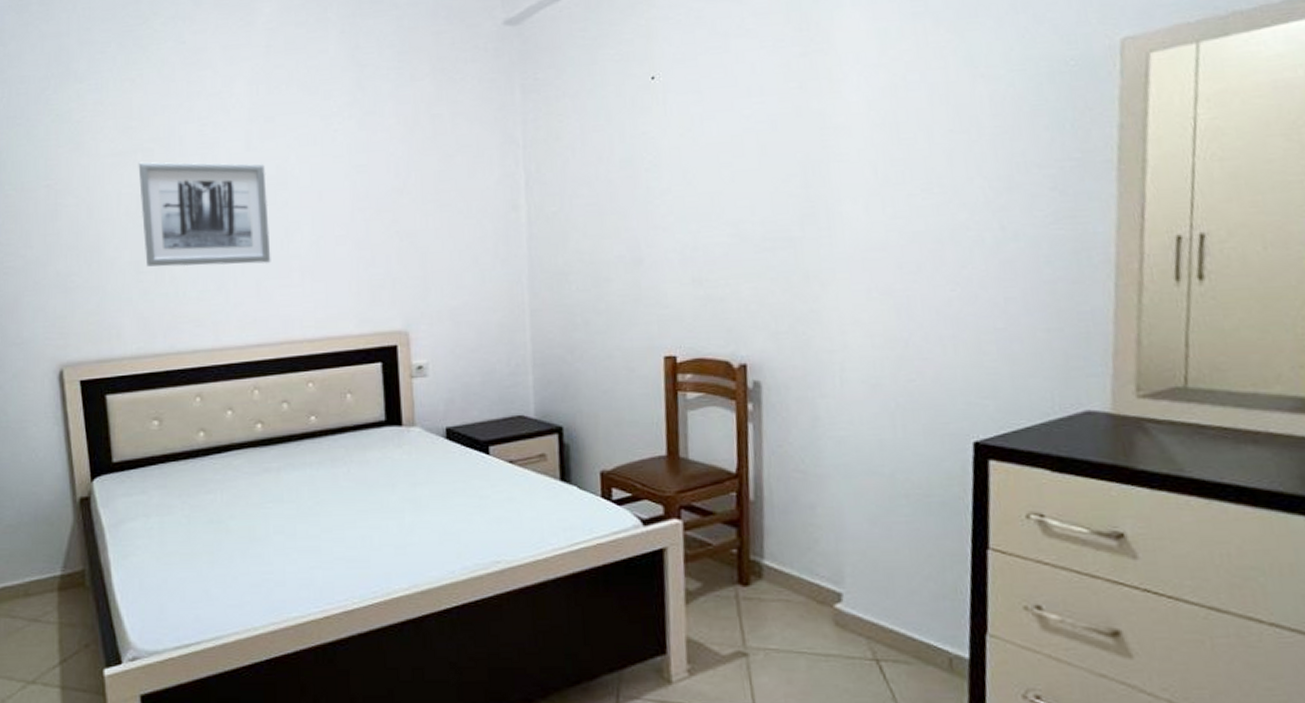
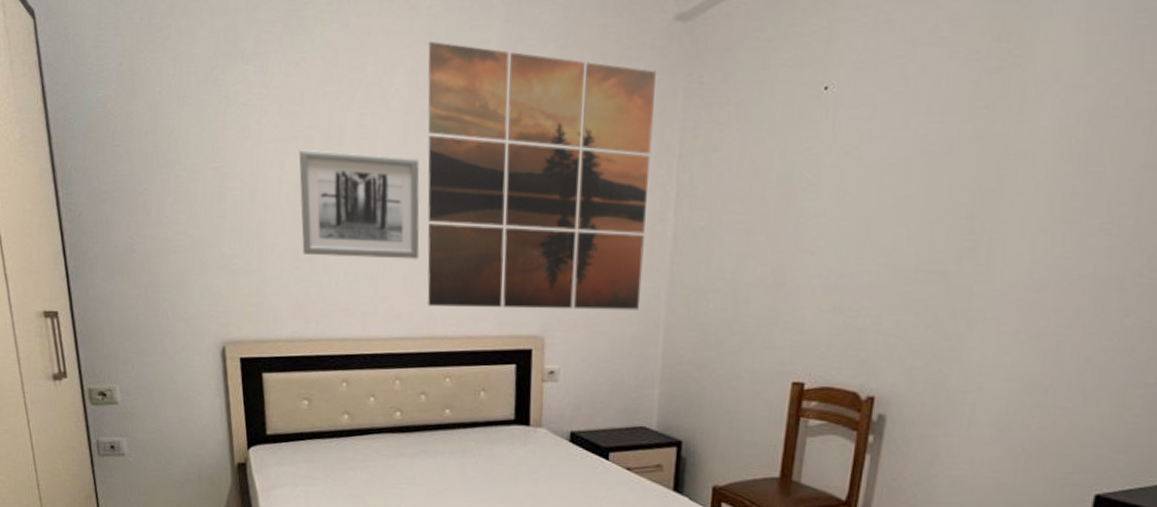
wall art: none [266,53,503,309] -> present [427,41,656,310]

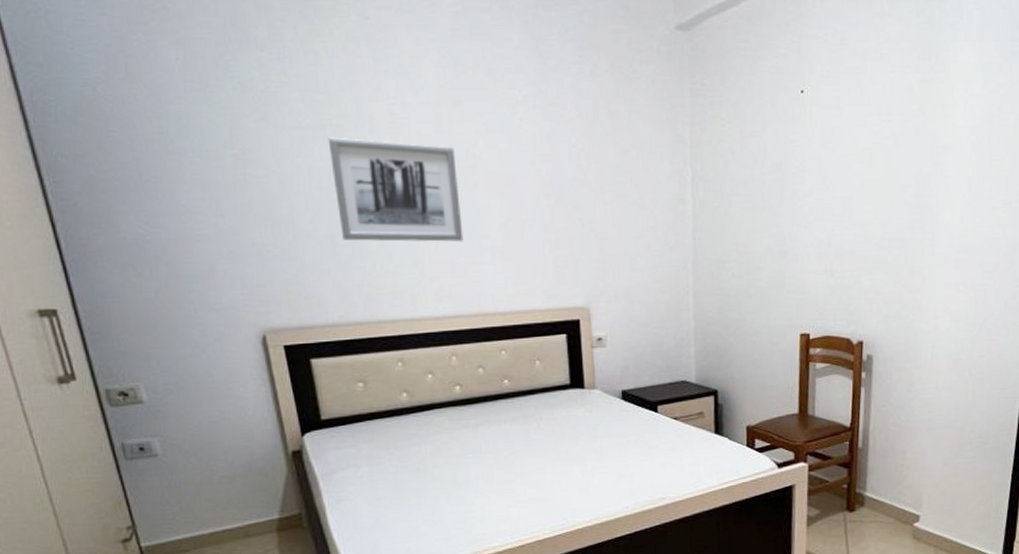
wall art: present [427,41,656,310] -> none [452,37,671,285]

